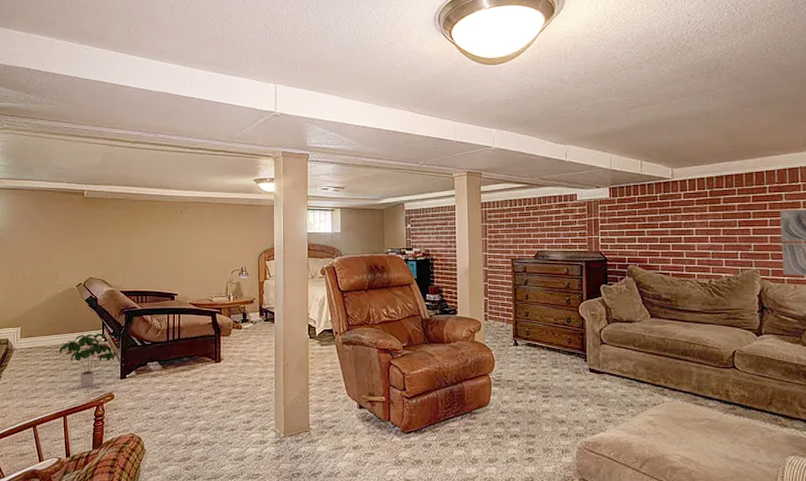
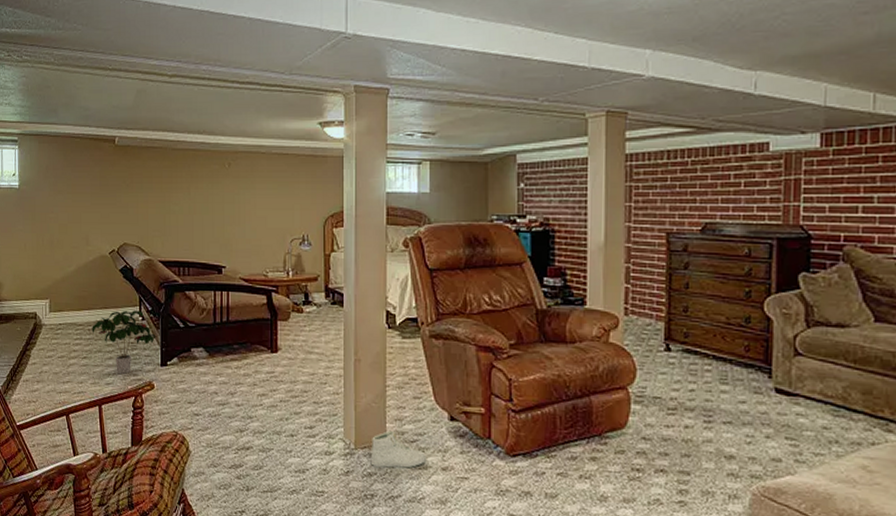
sneaker: none [297,420,341,450] -> present [370,430,426,468]

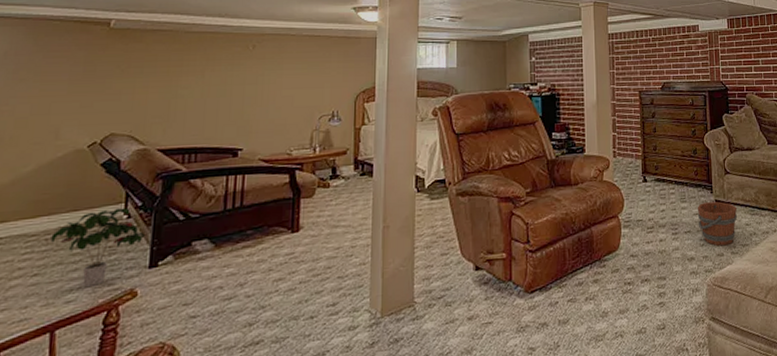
sneaker: present [370,430,426,468] -> none [397,290,453,331]
bucket: none [744,389,811,450] -> present [697,201,738,247]

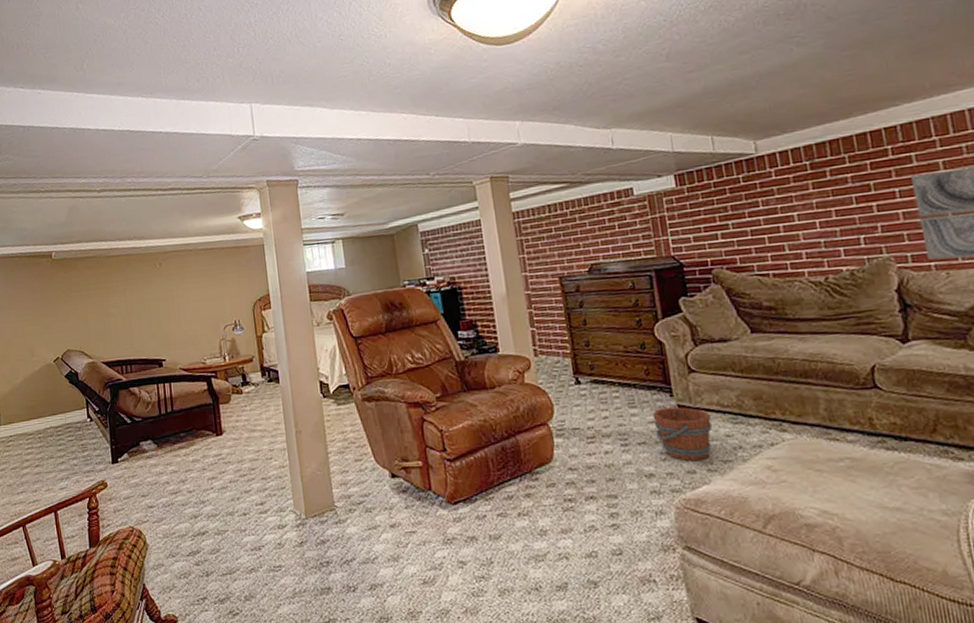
potted plant: present [50,208,144,287] -> none [42,412,104,477]

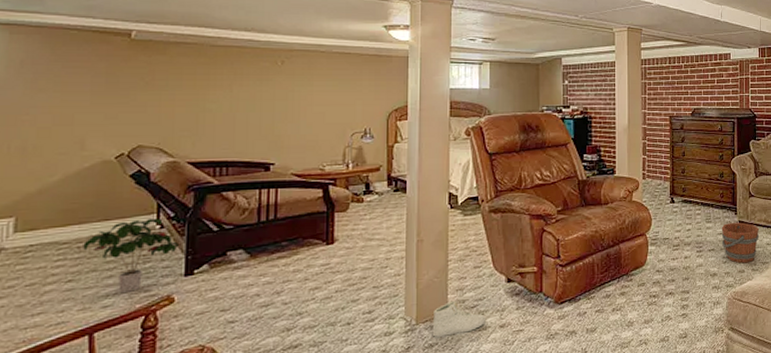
potted plant: none [42,412,104,477] -> present [83,218,178,293]
sneaker: none [321,495,374,533] -> present [432,300,485,337]

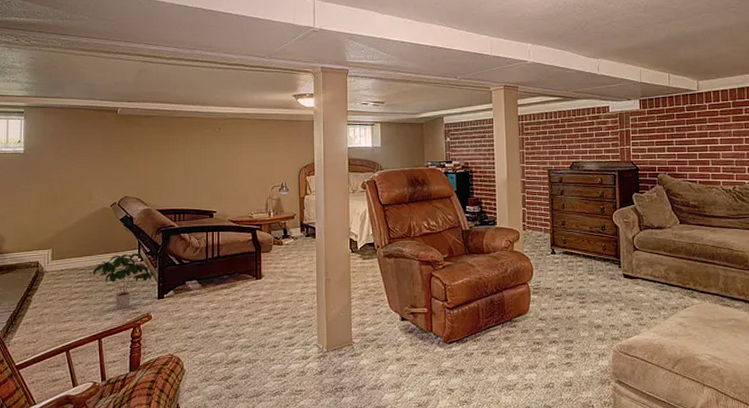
sneaker: present [432,300,485,337] -> none [340,333,384,364]
bucket: present [721,222,760,264] -> none [604,276,646,317]

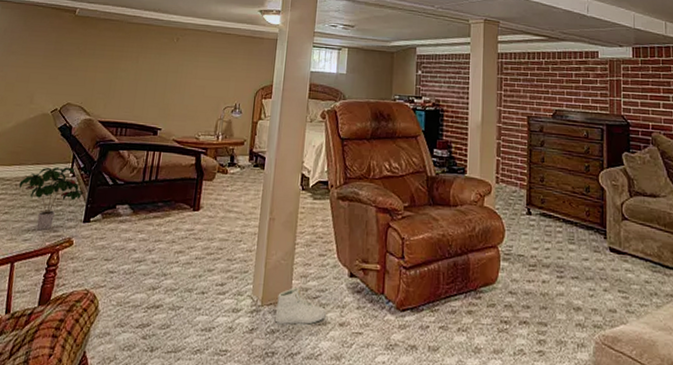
sneaker: none [340,333,384,364] -> present [274,287,326,325]

